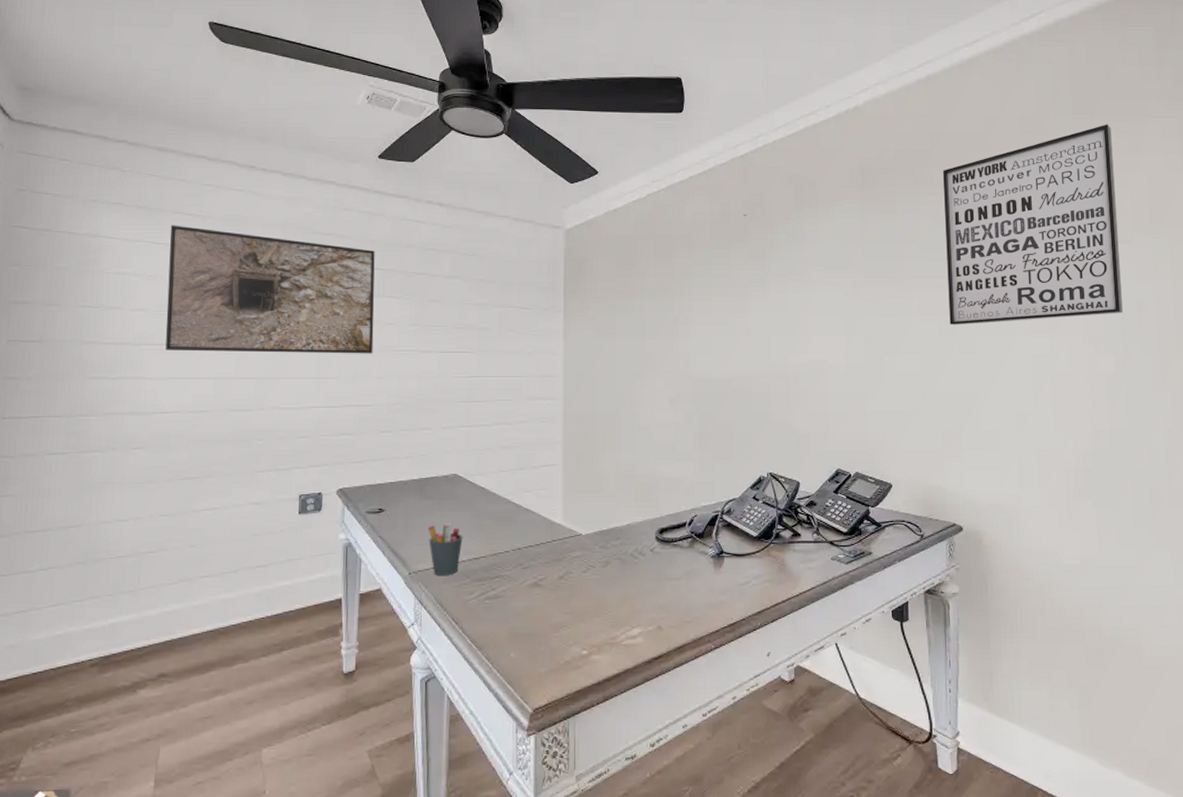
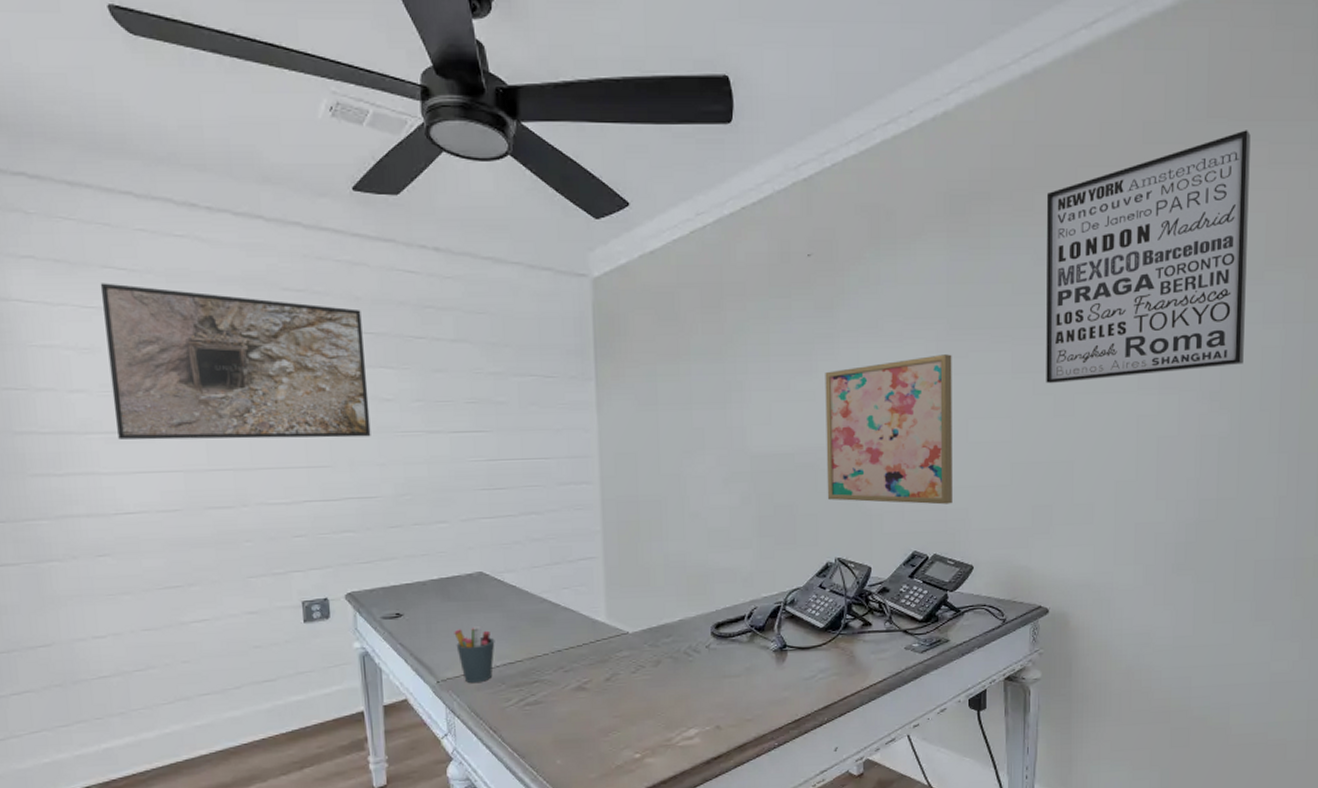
wall art: none [758,298,871,428] -> present [825,354,953,505]

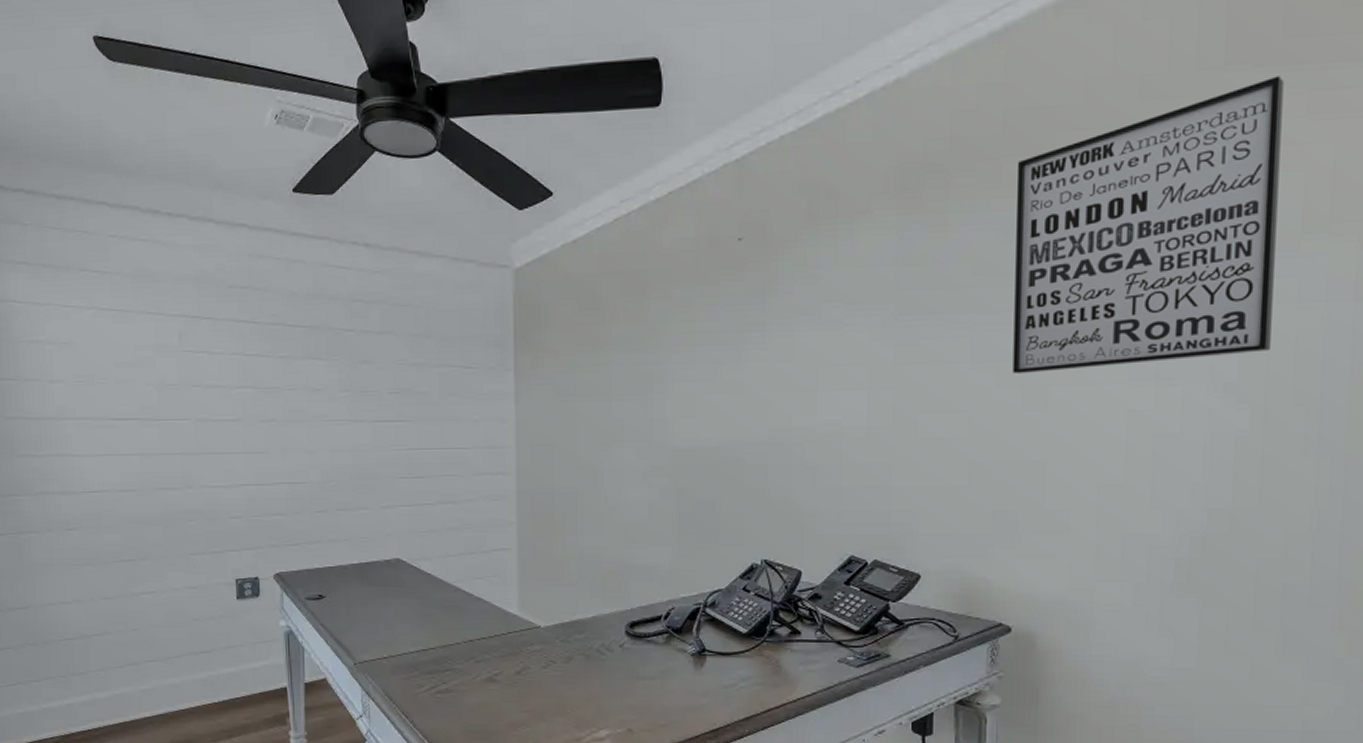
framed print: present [100,283,371,440] -> none [78,284,302,426]
pen holder: present [454,626,495,683] -> none [371,612,410,667]
wall art: present [825,354,953,505] -> none [754,342,900,506]

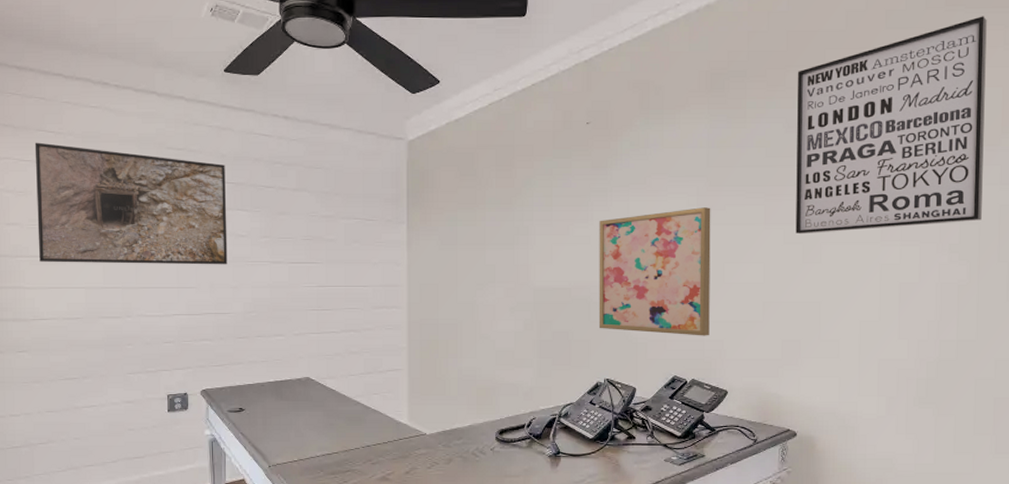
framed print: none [78,284,302,426] -> present [34,142,228,265]
wall art: none [754,342,900,506] -> present [598,207,711,336]

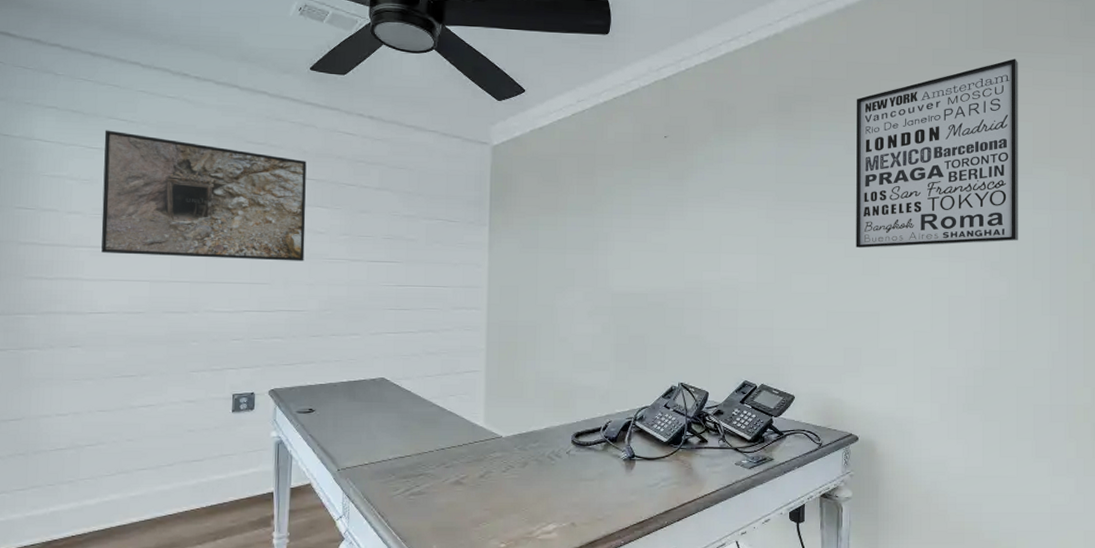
wall art: present [598,207,711,336] -> none [673,220,779,343]

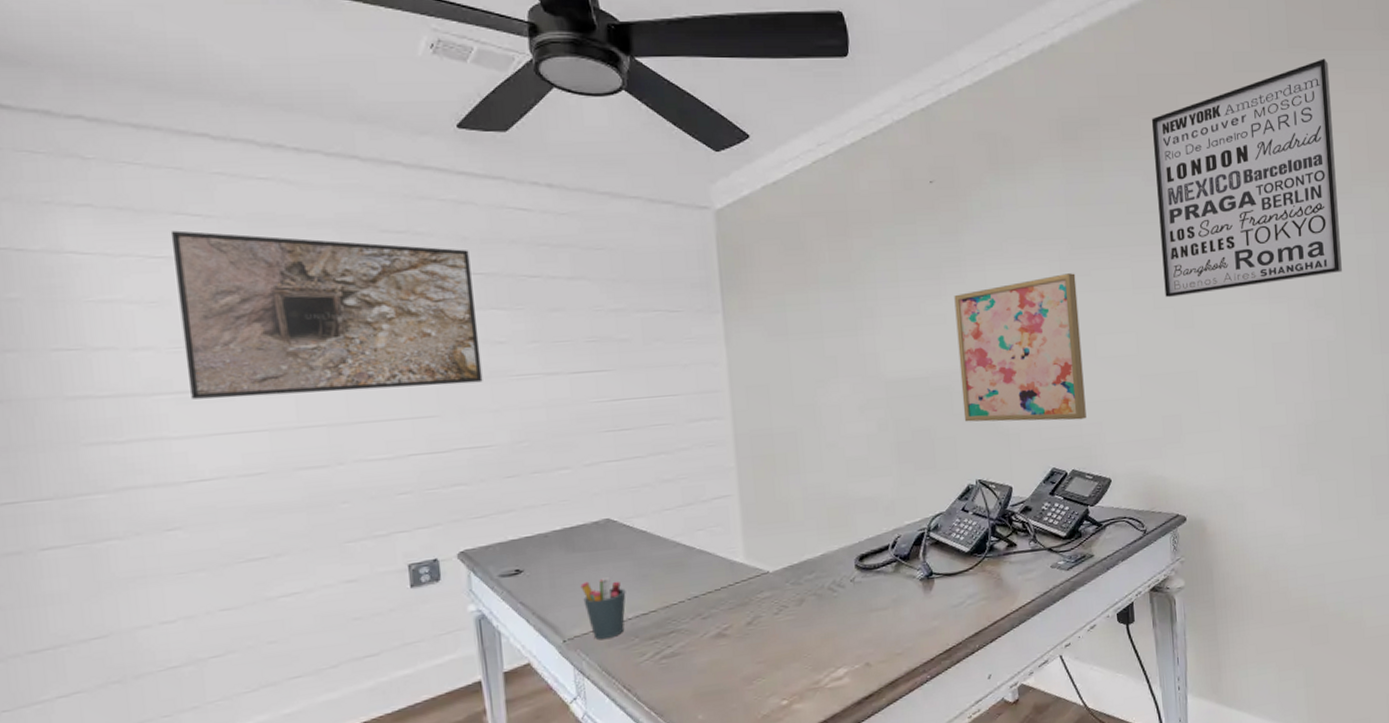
pen holder: none [356,424,390,472] -> present [580,577,626,639]
wall art: none [673,220,779,343] -> present [954,273,1087,422]

